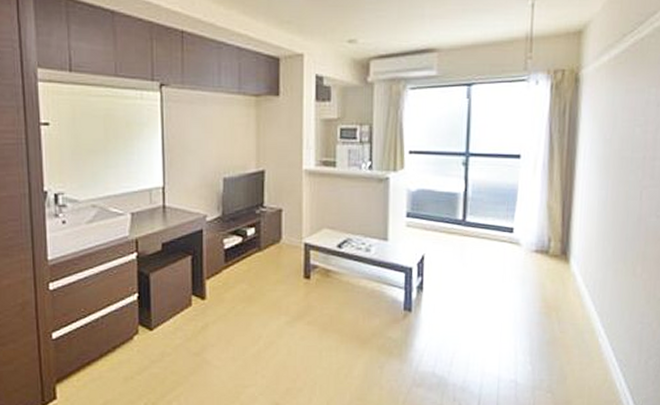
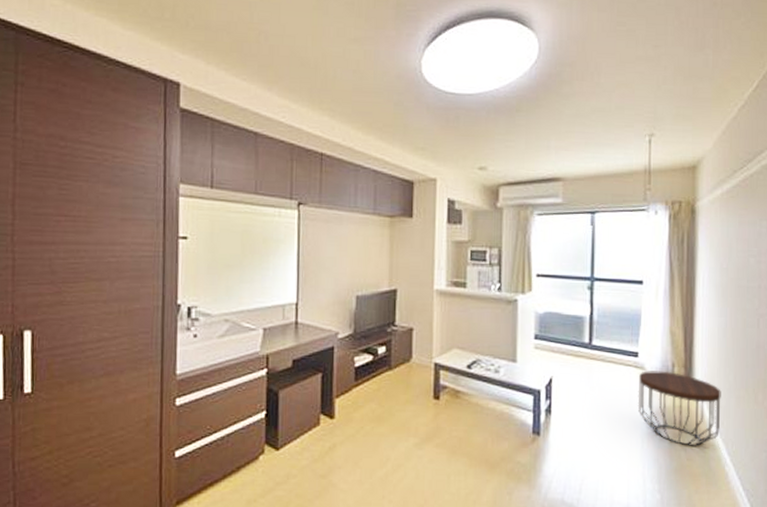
side table: none [511,246,599,319] -> present [637,371,721,446]

